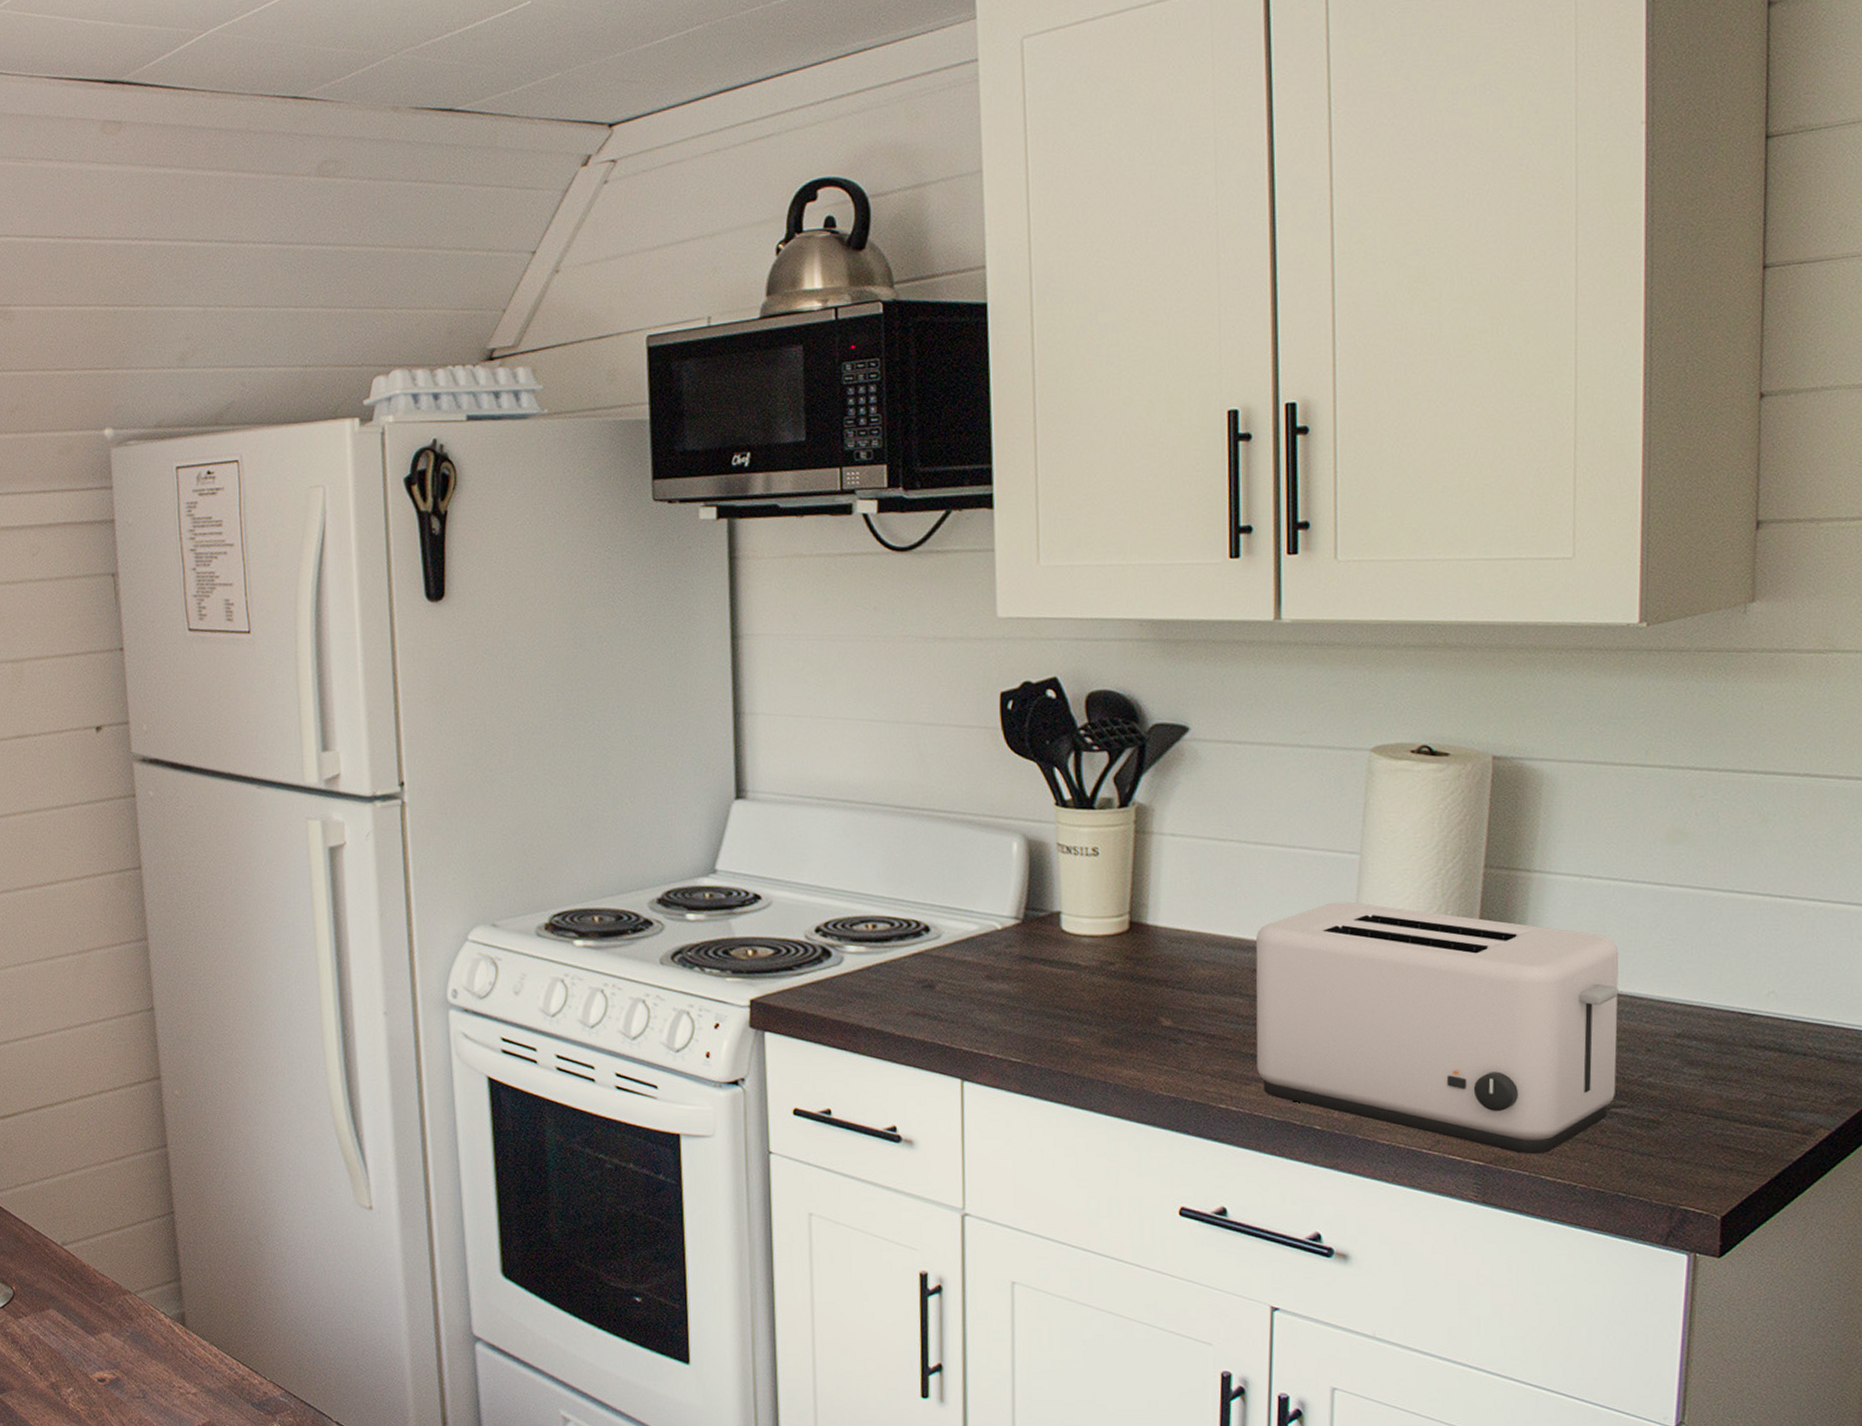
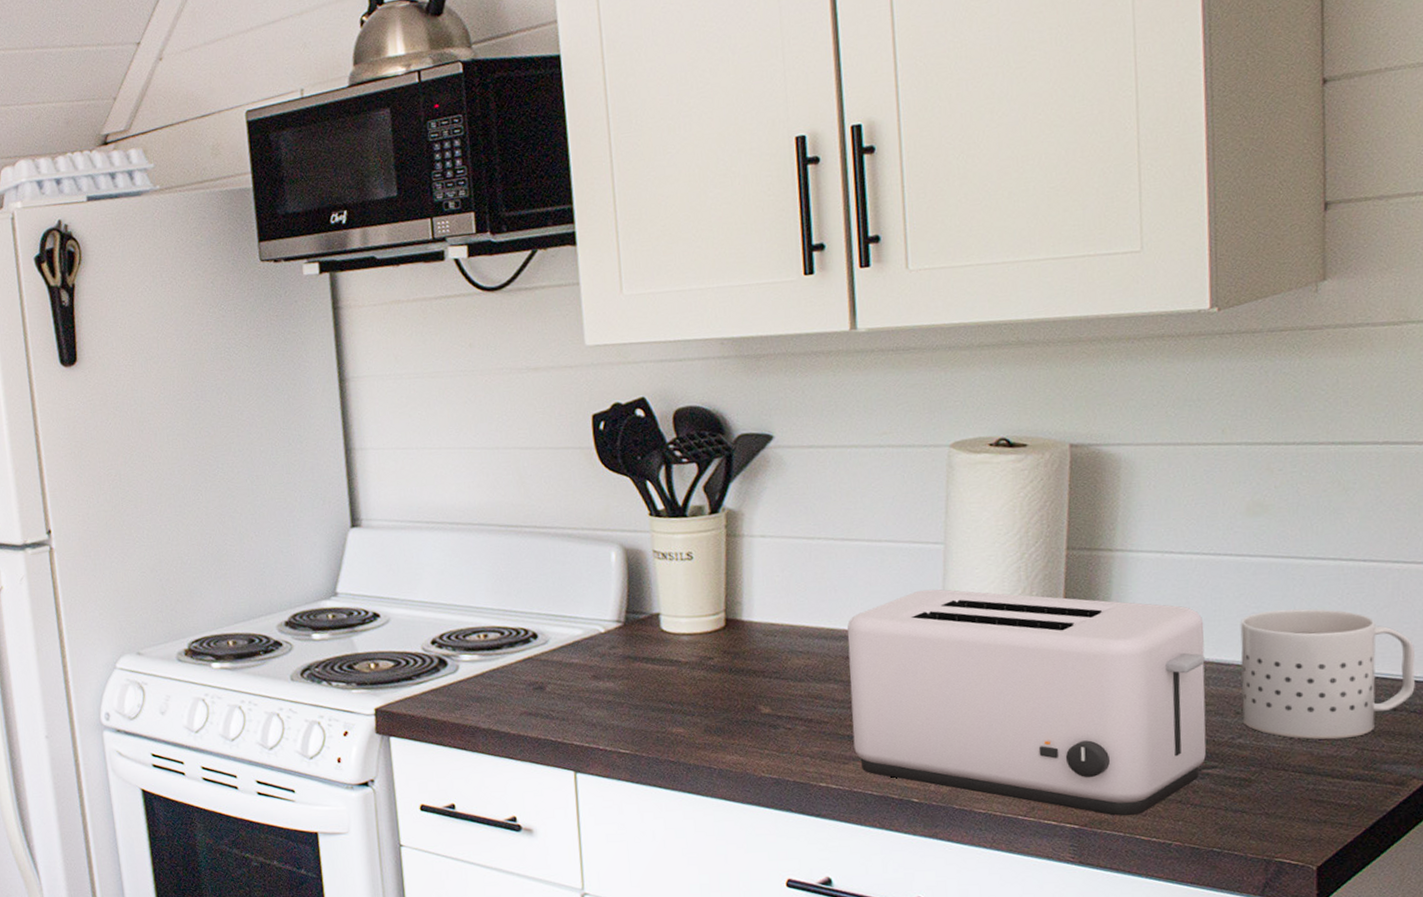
mug: none [1653,943,1826,1083] -> present [1240,608,1415,740]

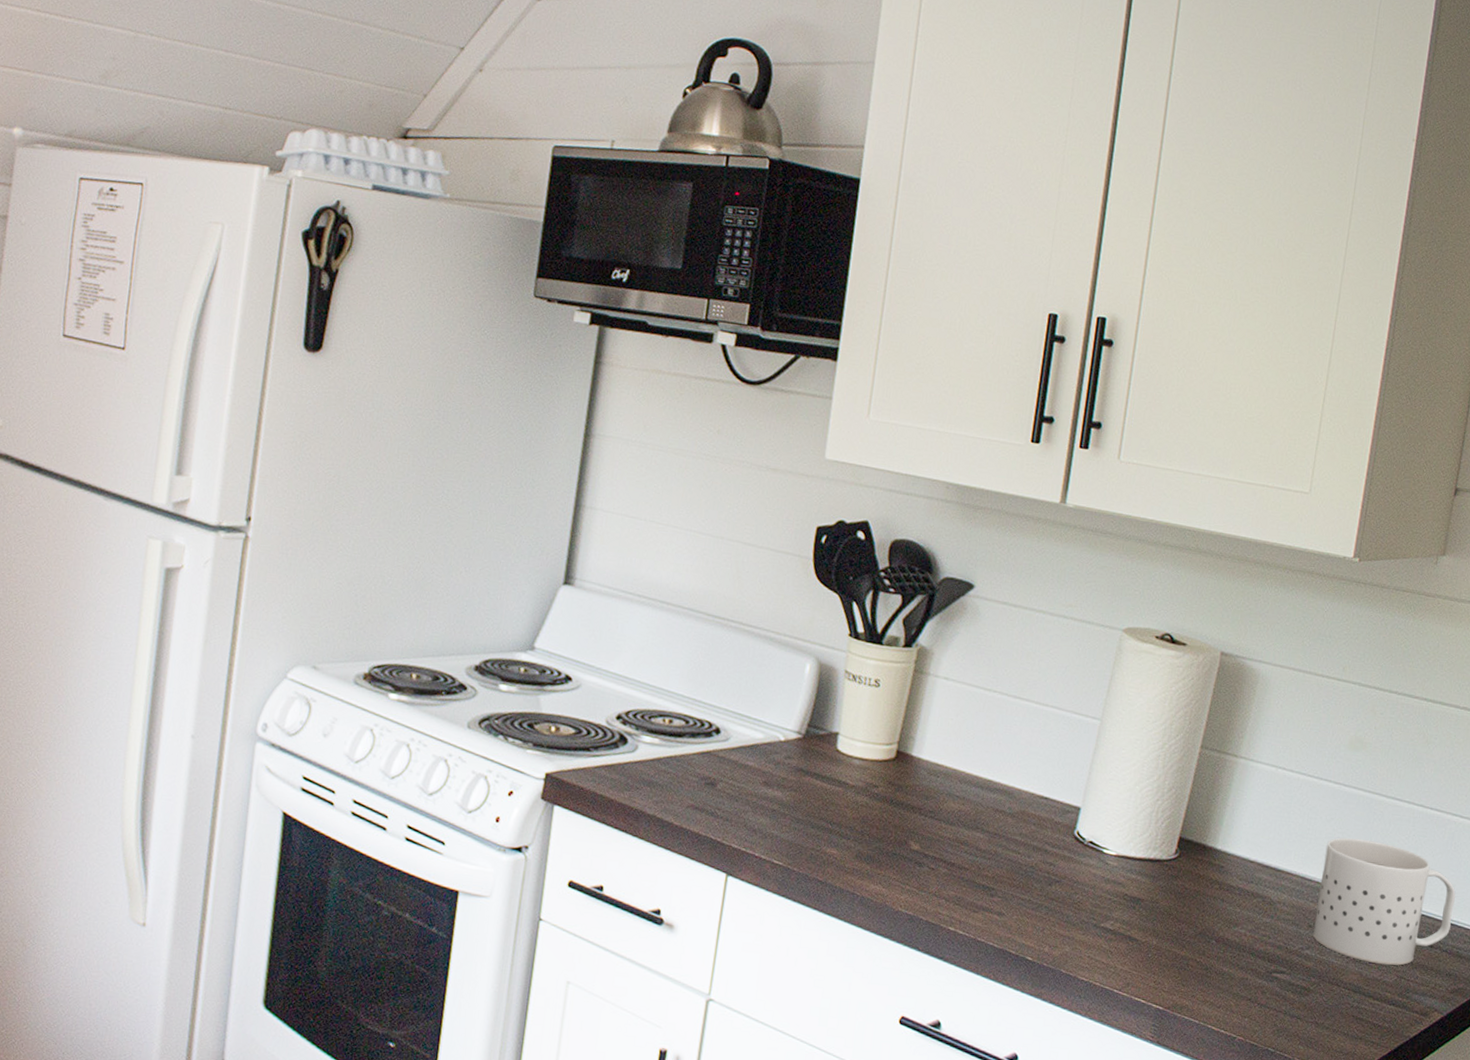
toaster: present [847,589,1207,816] -> none [985,759,1298,1006]

